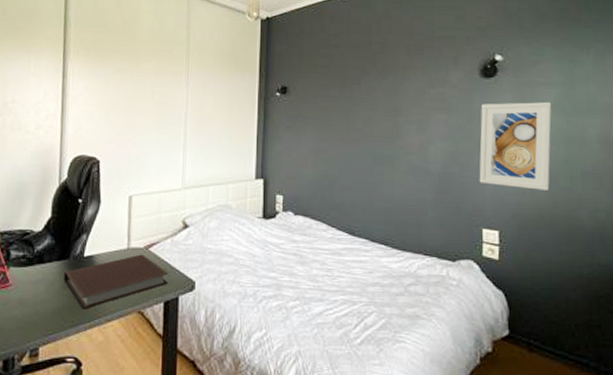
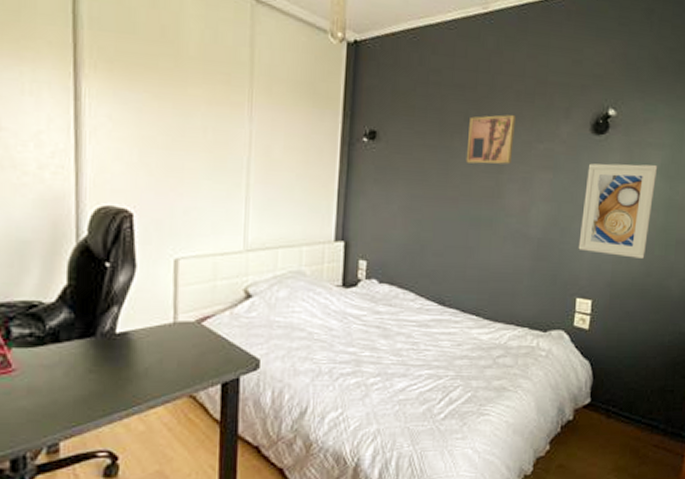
notebook: present [64,254,168,309] -> none [89,329,227,396]
wall art: none [365,66,408,109] -> present [465,115,515,165]

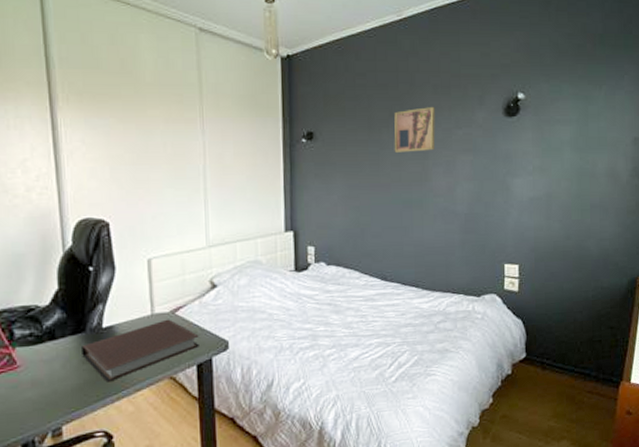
notebook: none [89,329,227,396] -> present [81,319,199,382]
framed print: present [578,163,658,259] -> none [502,140,568,224]

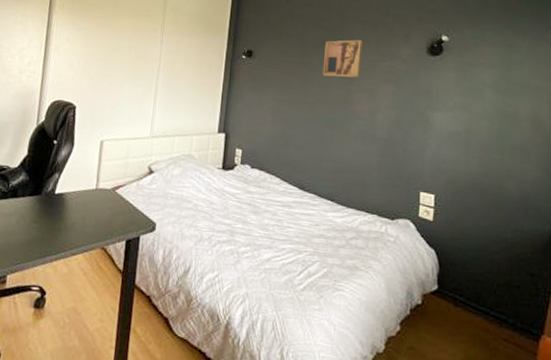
notebook: present [81,319,199,382] -> none [34,195,132,243]

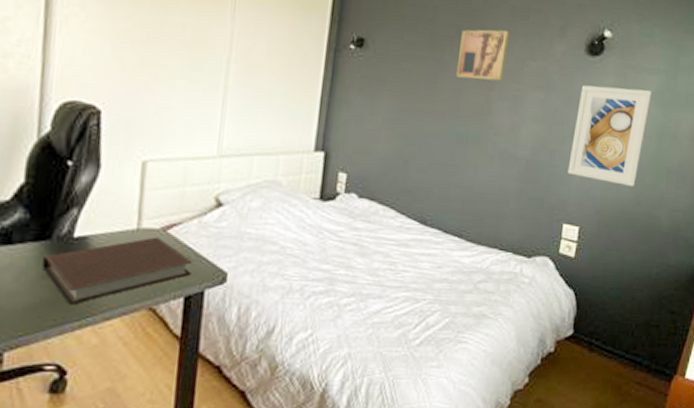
notebook: none [34,195,132,243] -> present [42,237,192,305]
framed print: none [420,79,490,161] -> present [567,85,653,186]

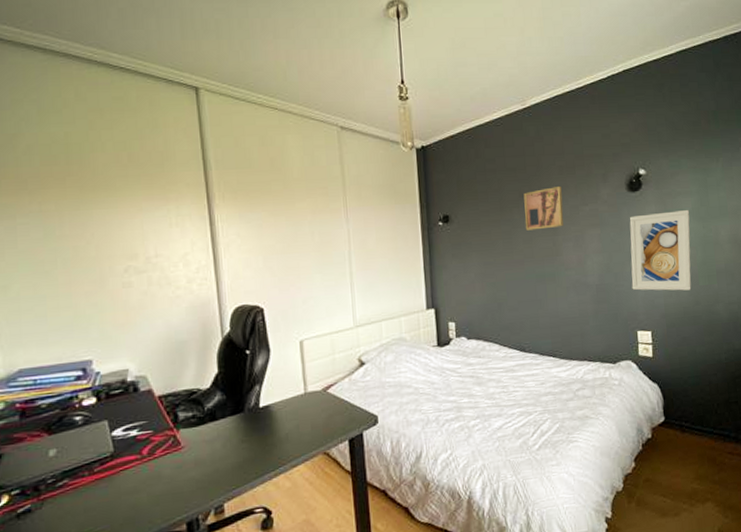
notebook: present [42,237,192,305] -> none [240,396,350,460]

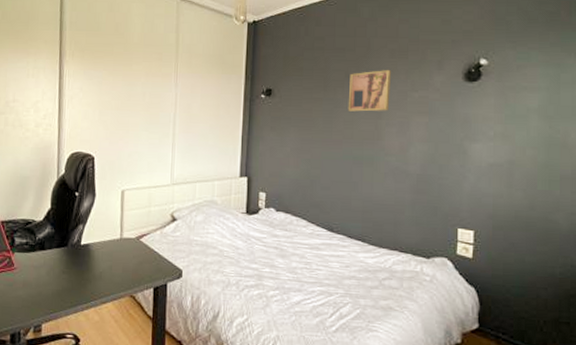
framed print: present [629,210,692,291] -> none [457,106,535,193]

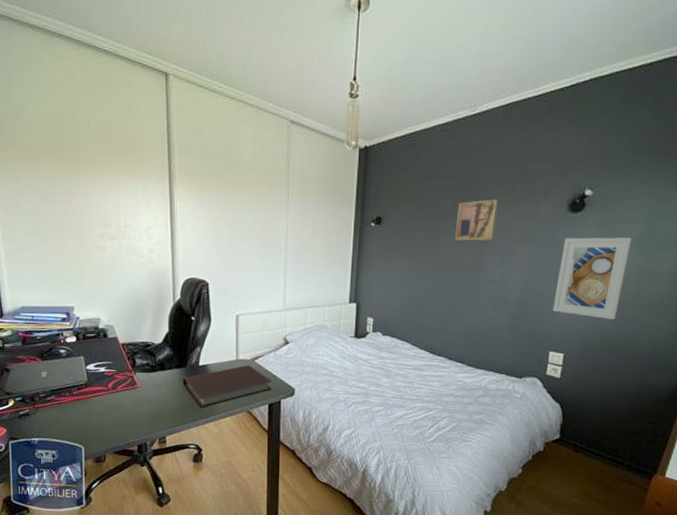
notebook: none [63,244,158,292] -> present [183,365,272,408]
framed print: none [457,106,535,193] -> present [552,237,633,320]

